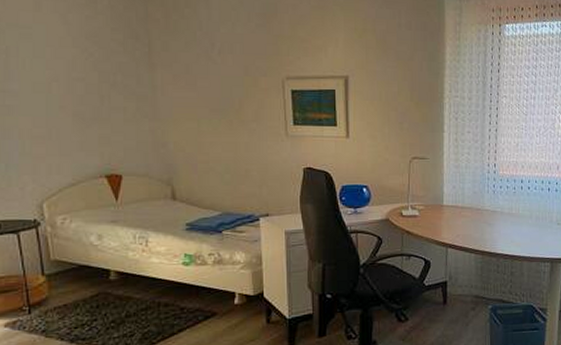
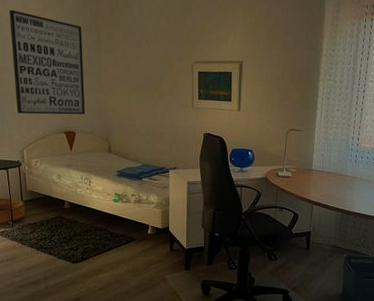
wall art: none [12,10,134,153] -> present [9,9,85,115]

